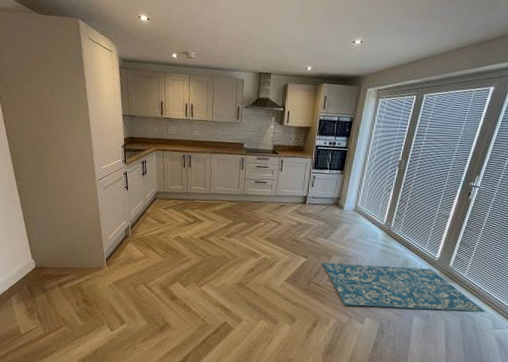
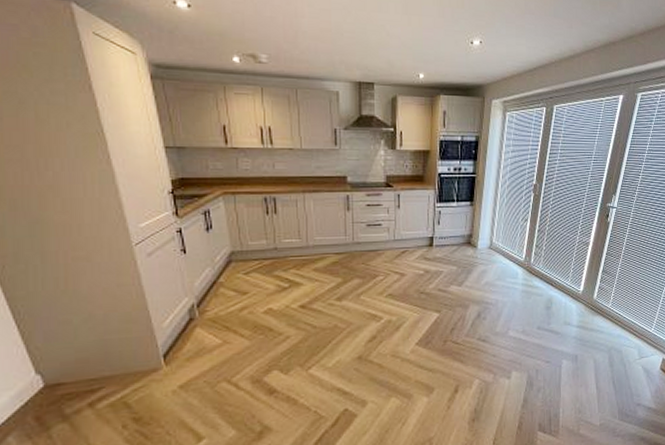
rug: present [322,262,486,313] -> none [458,304,632,361]

